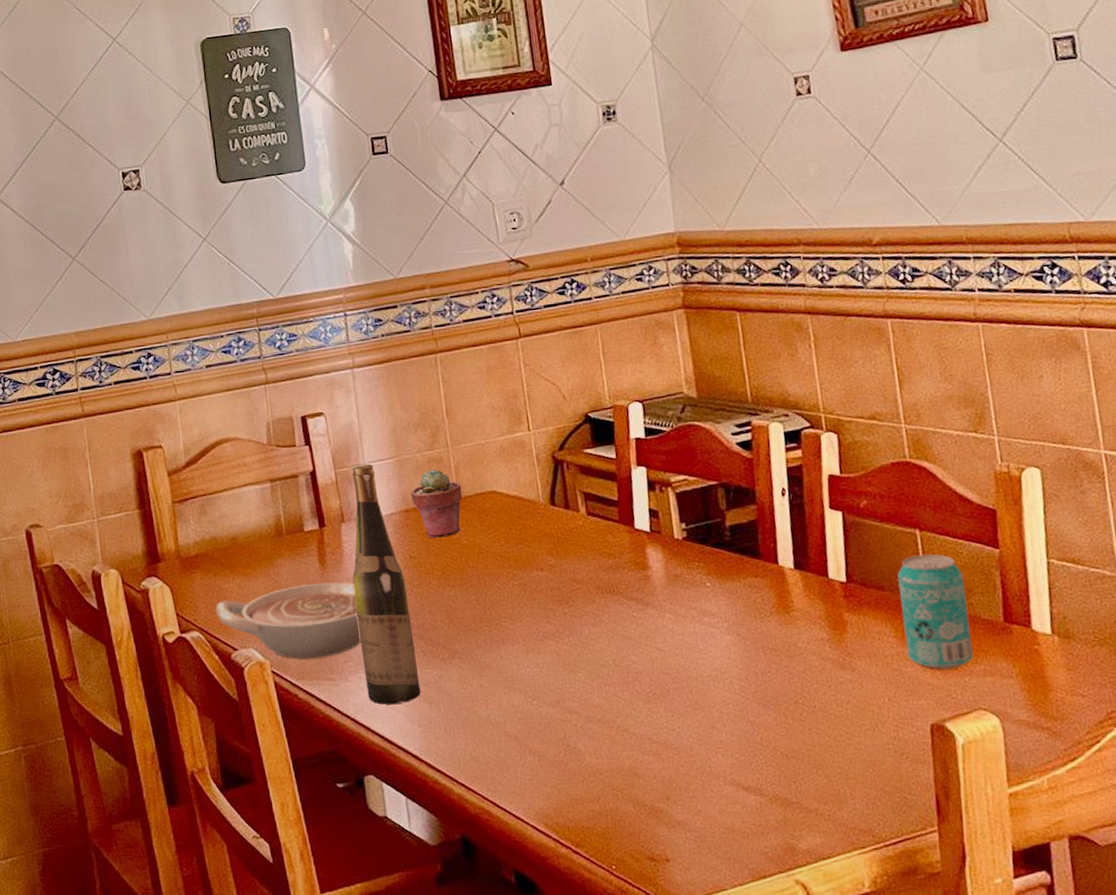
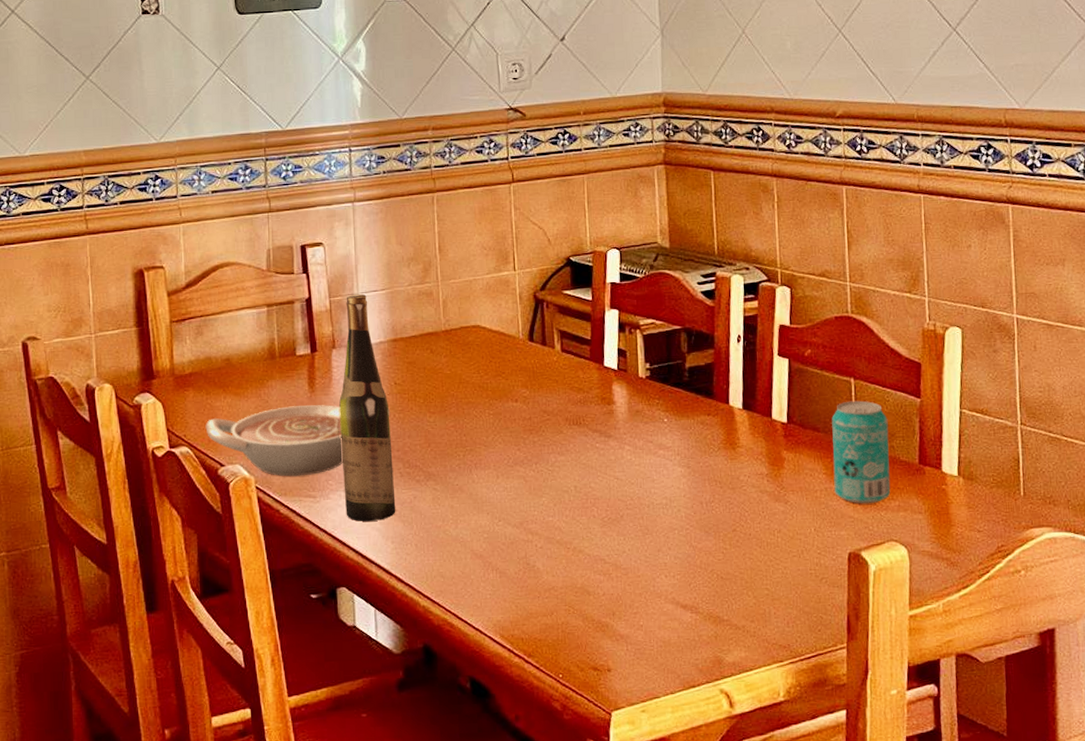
potted succulent: present [411,469,463,538] -> none [400,301,448,367]

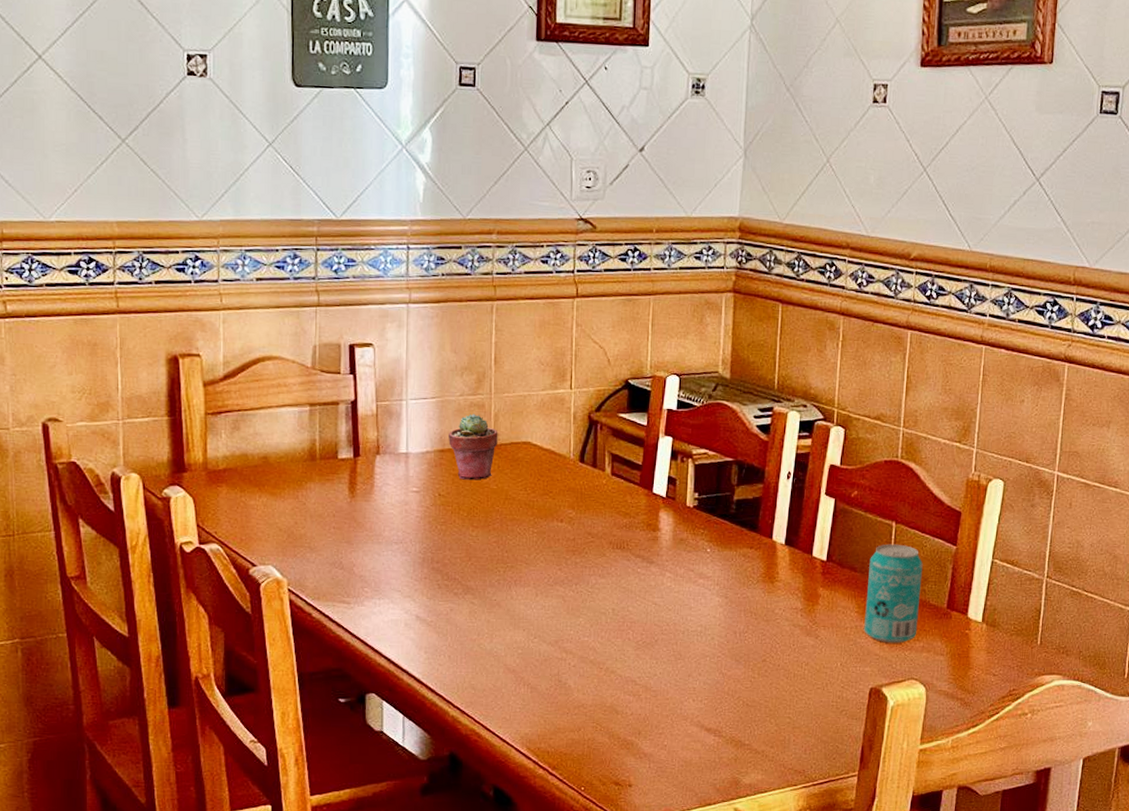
bowl: present [205,405,391,477] -> none [238,510,433,582]
wine bottle: present [338,293,396,521] -> none [379,400,432,630]
potted succulent: none [400,301,448,367] -> present [449,413,498,480]

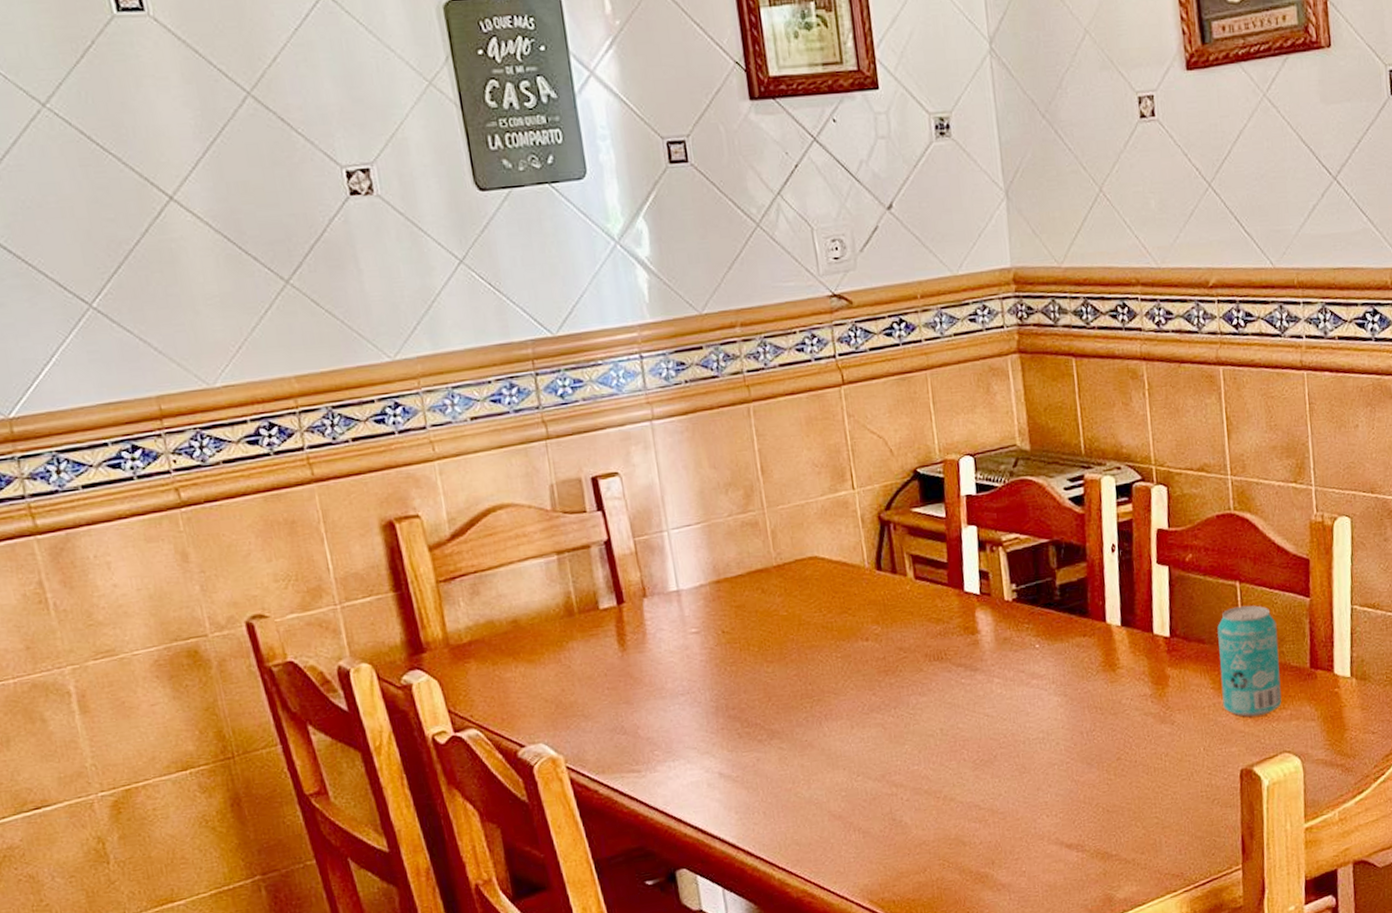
potted succulent: present [449,413,498,480] -> none [722,534,781,611]

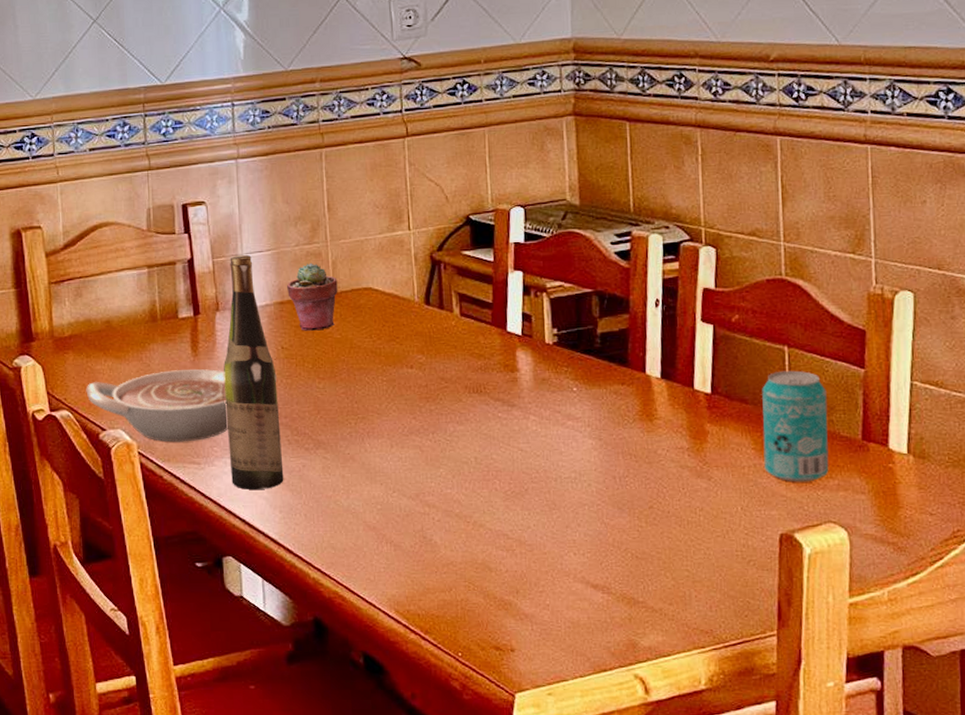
bowl: none [495,661,721,752] -> present [86,369,278,442]
wine bottle: none [653,530,737,794] -> present [223,254,284,489]
potted succulent: none [722,534,781,611] -> present [287,263,338,331]

